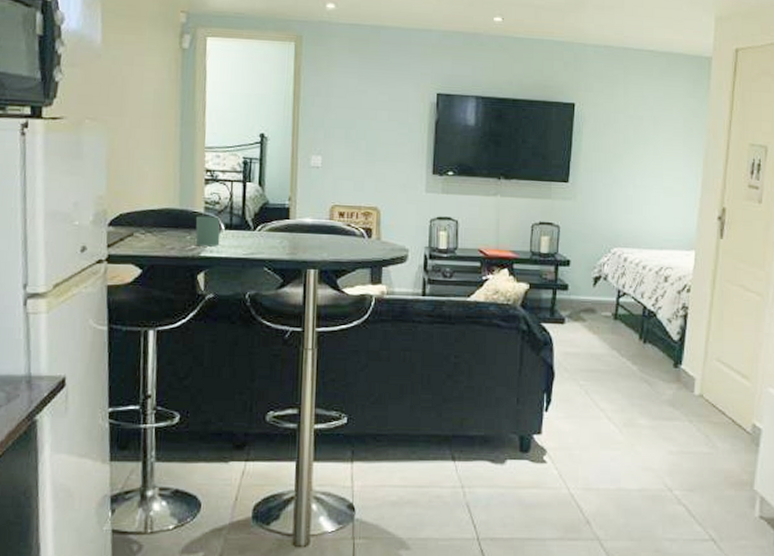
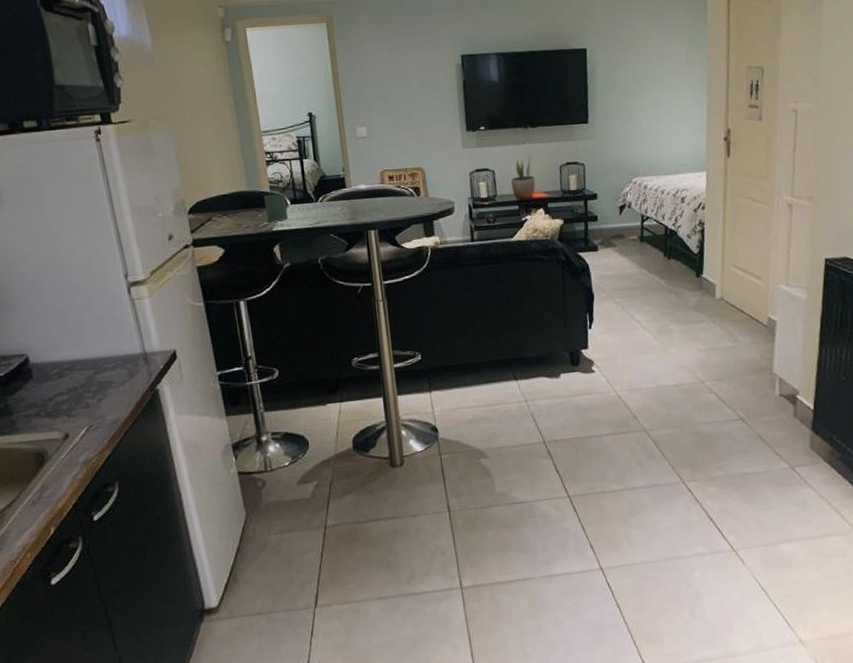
potted plant: none [475,209,503,259] -> present [511,155,536,202]

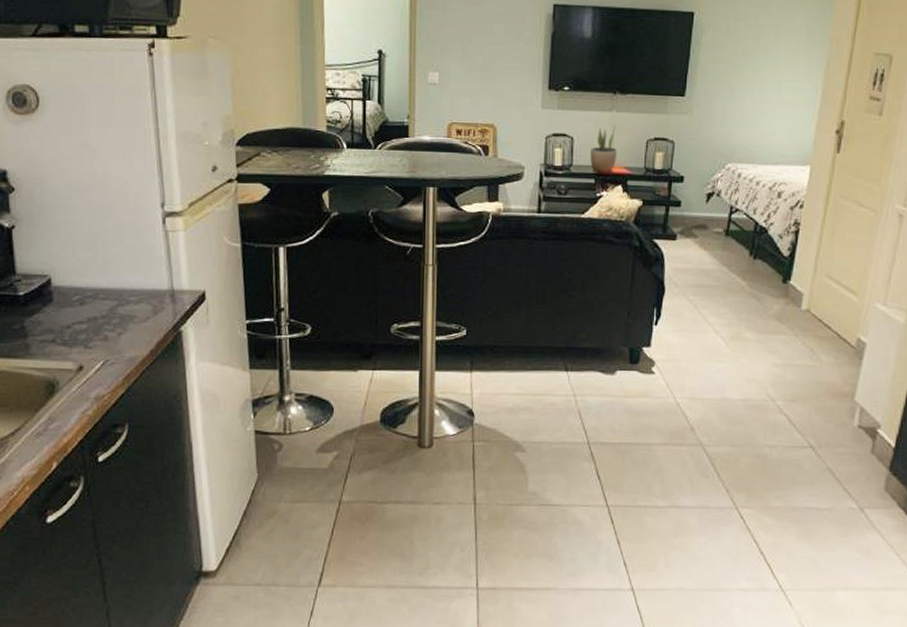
cup: present [264,193,289,222] -> none [319,135,343,166]

